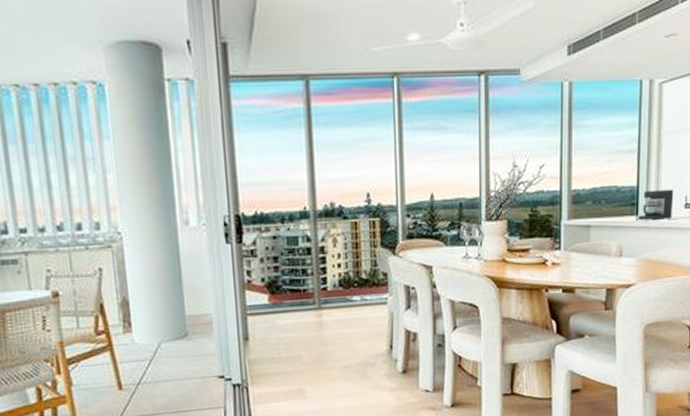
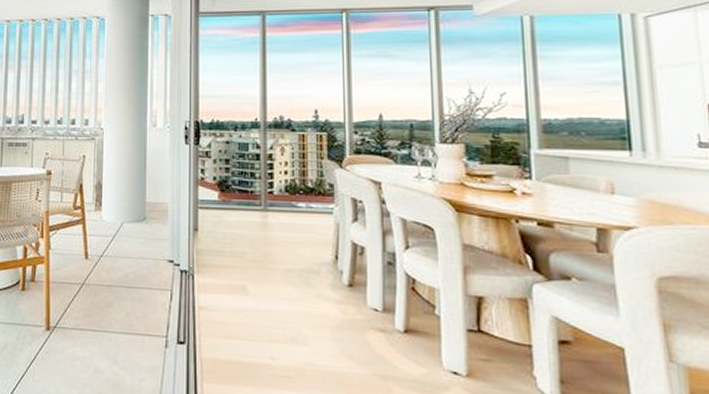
coffee maker: present [637,189,674,221] -> none [631,125,681,158]

